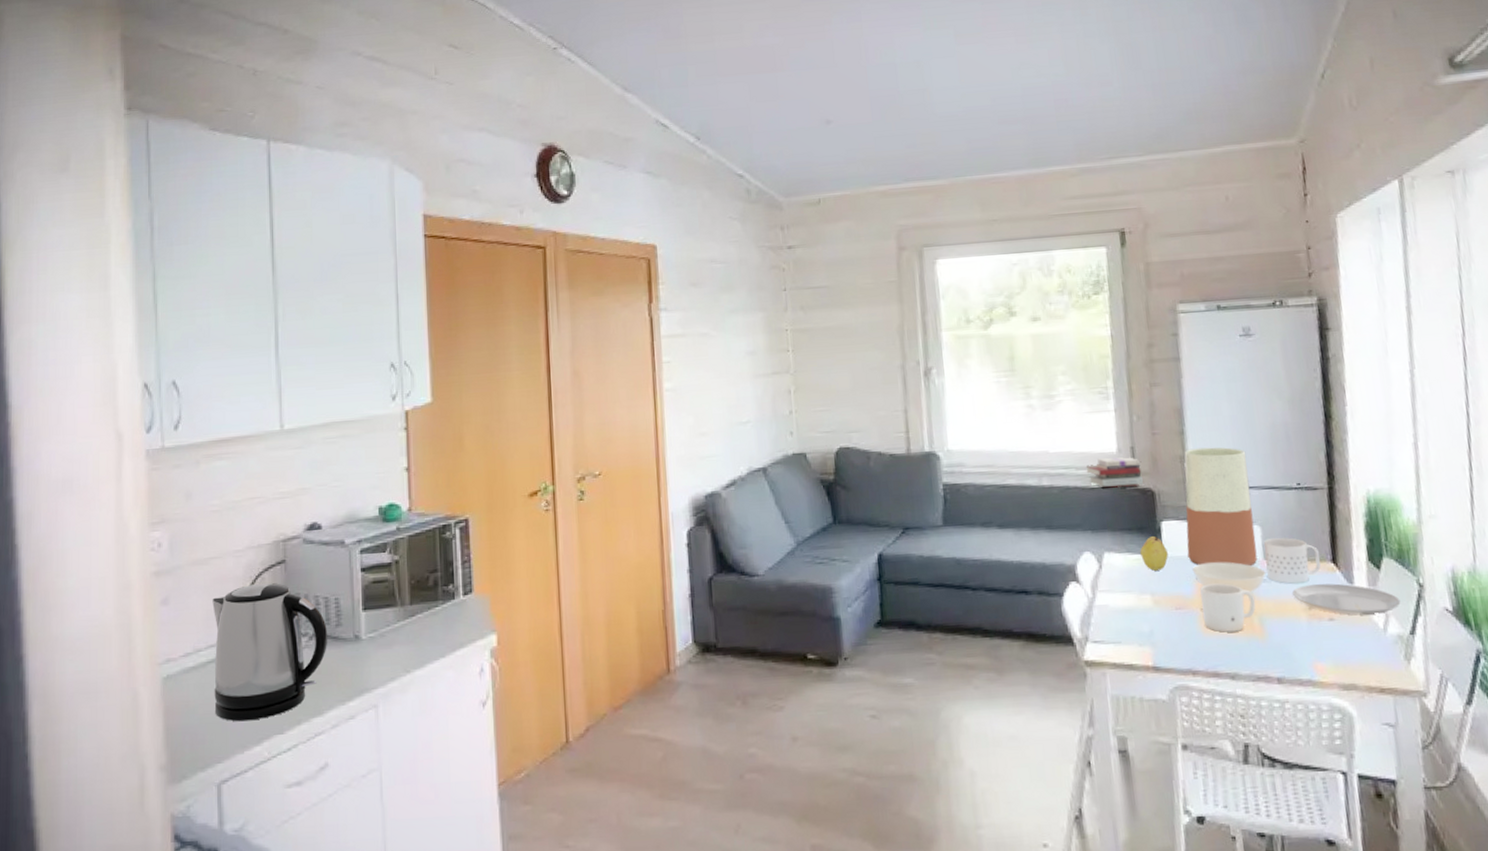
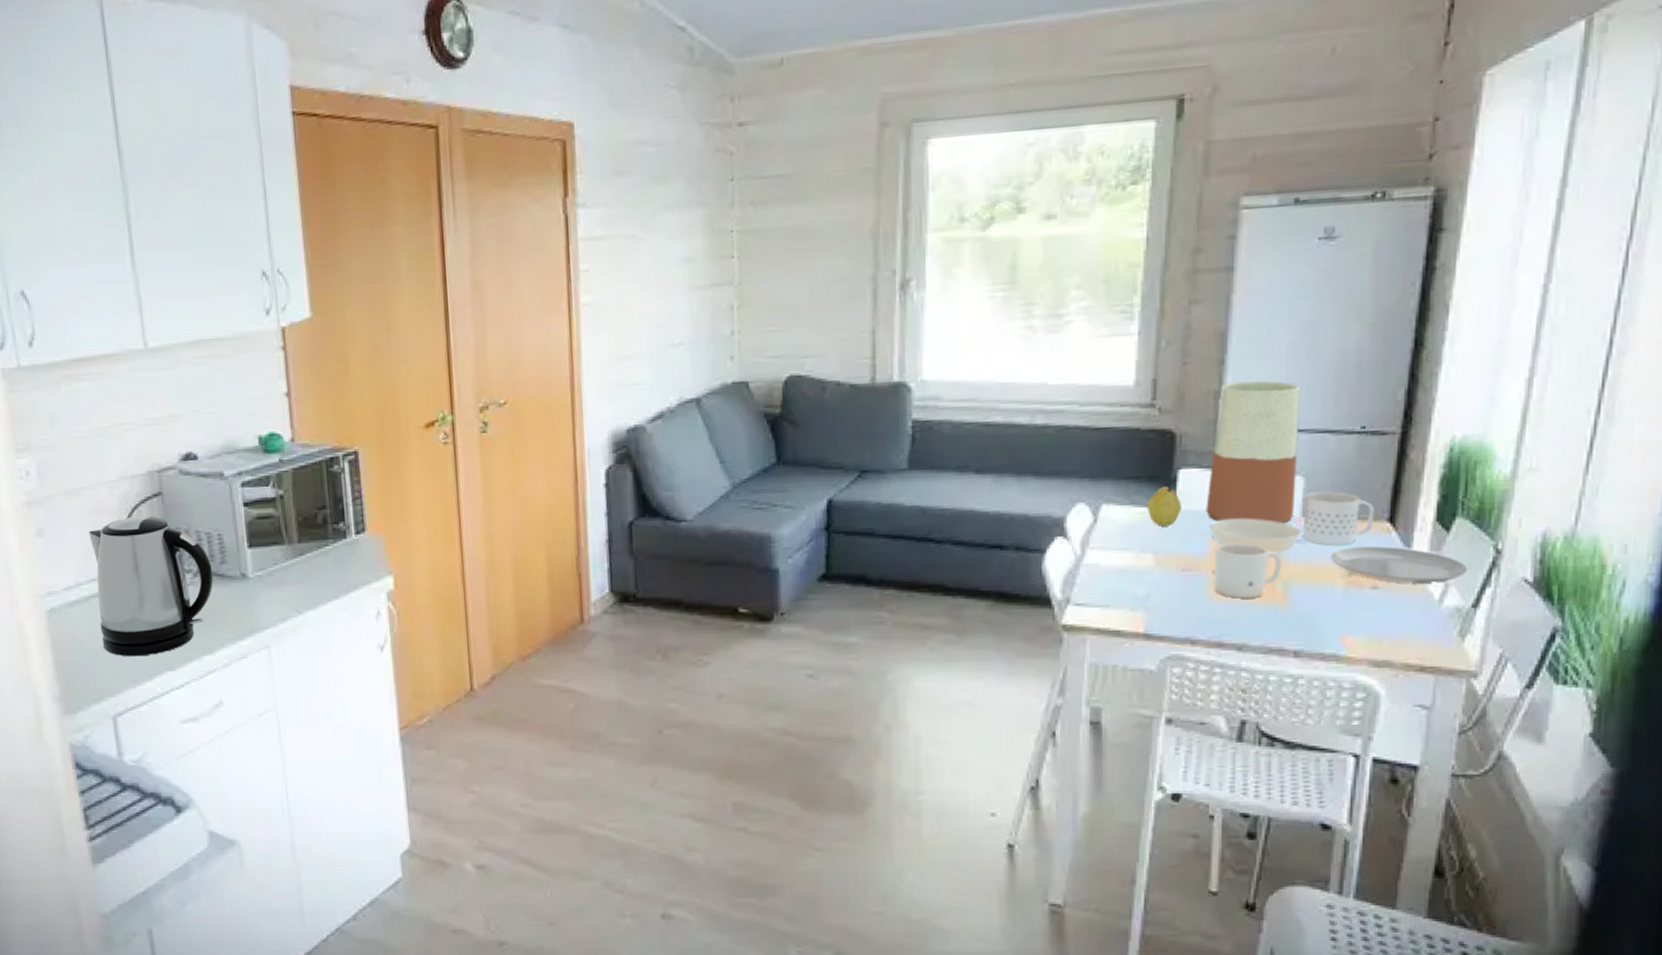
books: present [1086,457,1144,488] -> none [1092,391,1164,429]

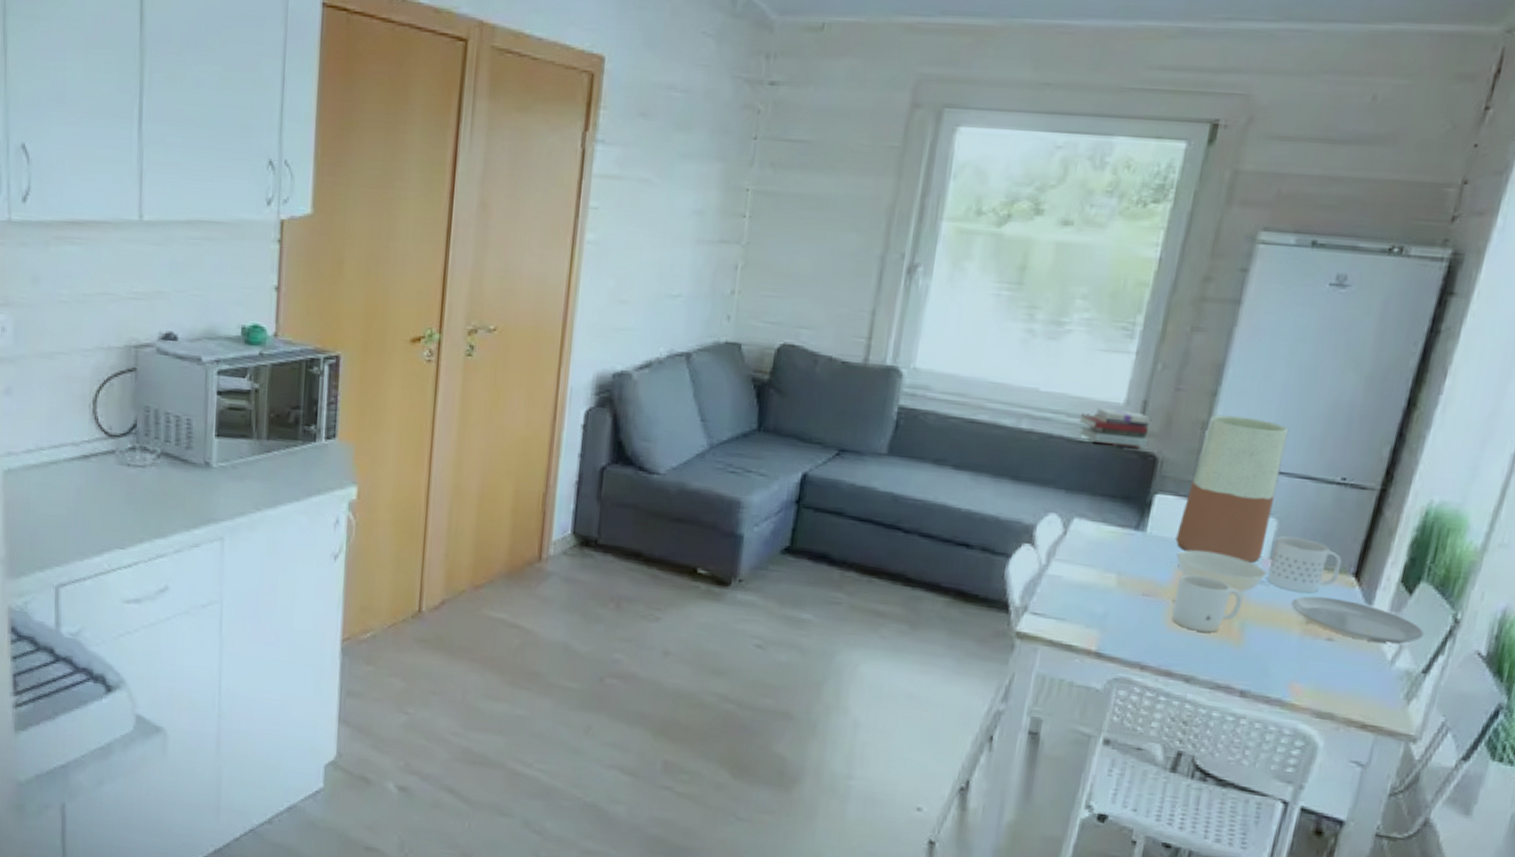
kettle: present [89,515,214,657] -> none [55,388,177,531]
books: none [1092,391,1164,429] -> present [1079,407,1151,449]
fruit: present [1147,487,1181,526] -> none [1117,509,1153,549]

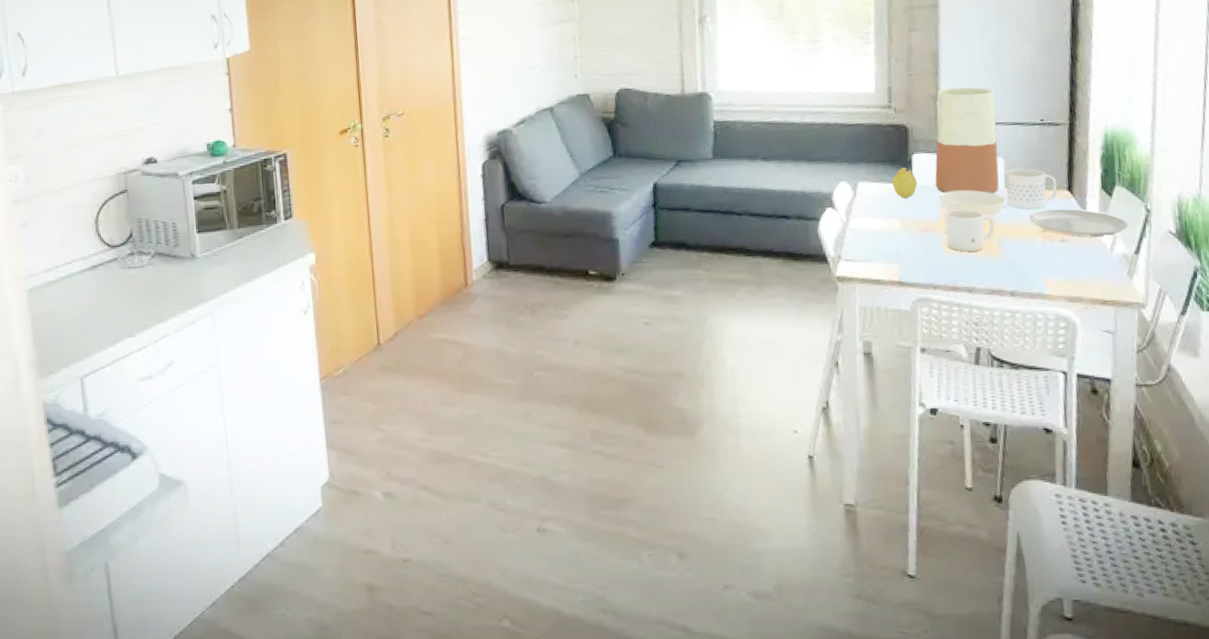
books: present [1079,407,1151,449] -> none [845,96,899,125]
fruit: none [1117,509,1153,549] -> present [892,167,917,198]

